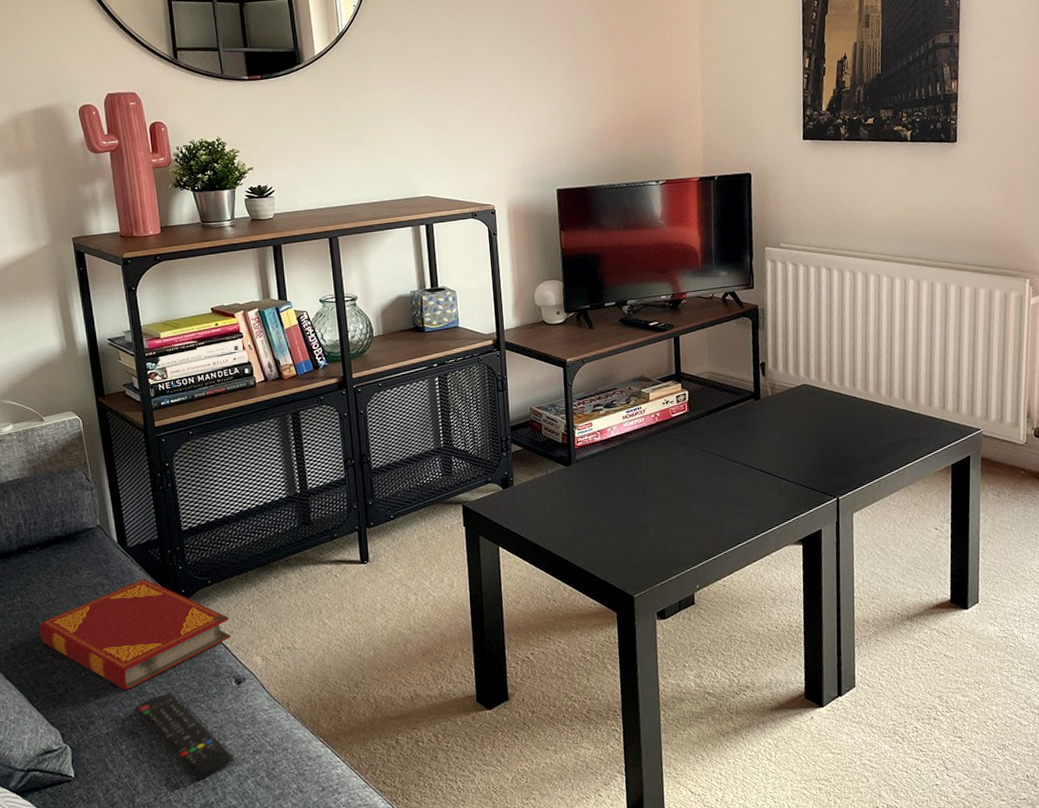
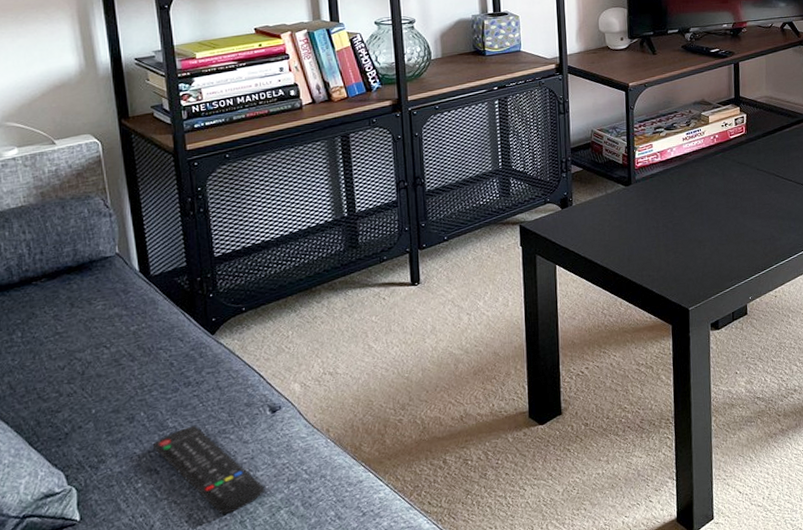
hardback book: present [39,578,231,691] -> none [43,307,267,426]

